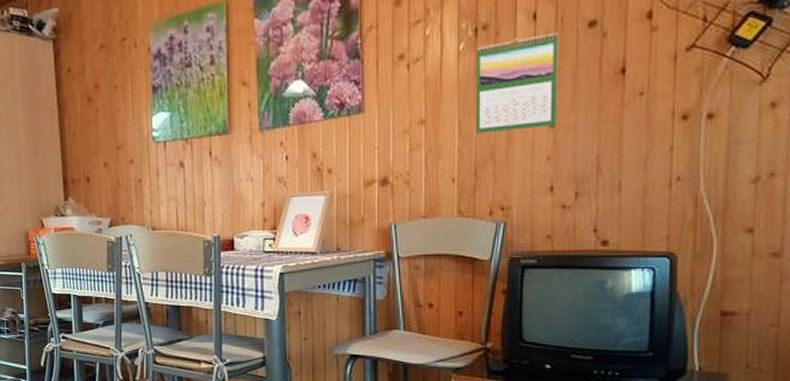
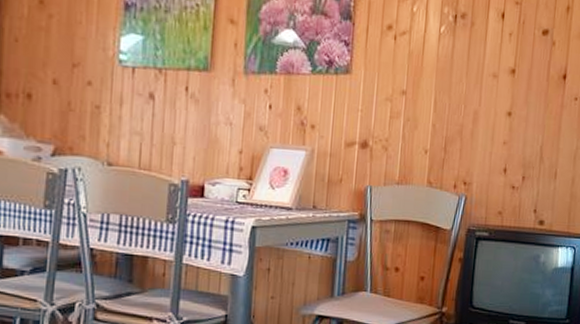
calendar: present [476,32,559,134] -> none [449,31,520,115]

